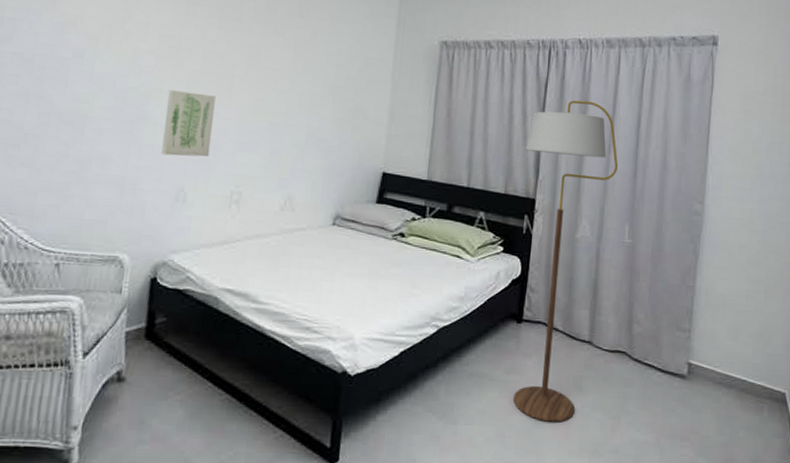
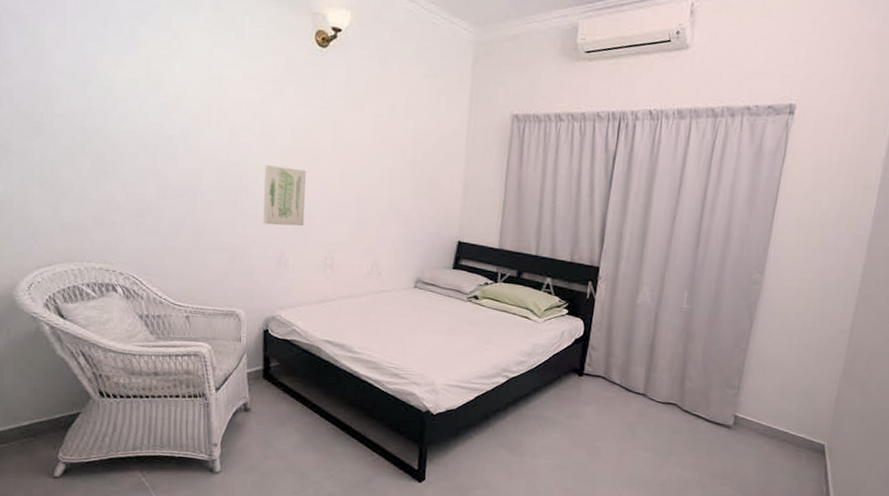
floor lamp: present [513,100,618,422] -> none [573,172,682,459]

